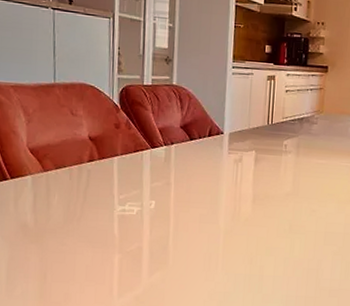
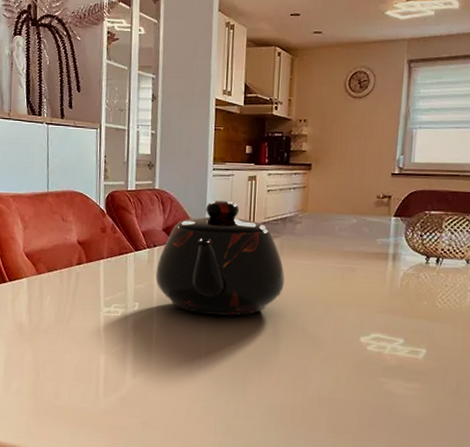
teapot: none [173,98,301,213] -> present [156,200,285,316]

